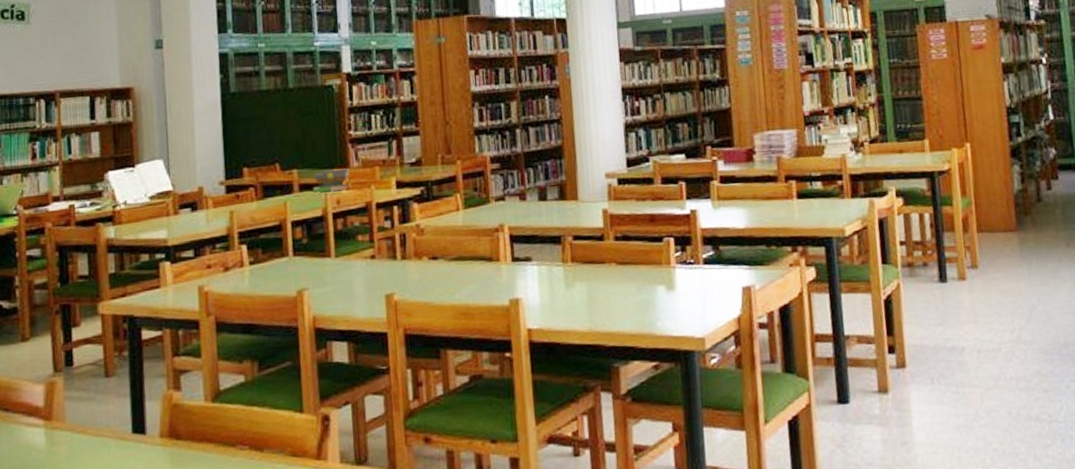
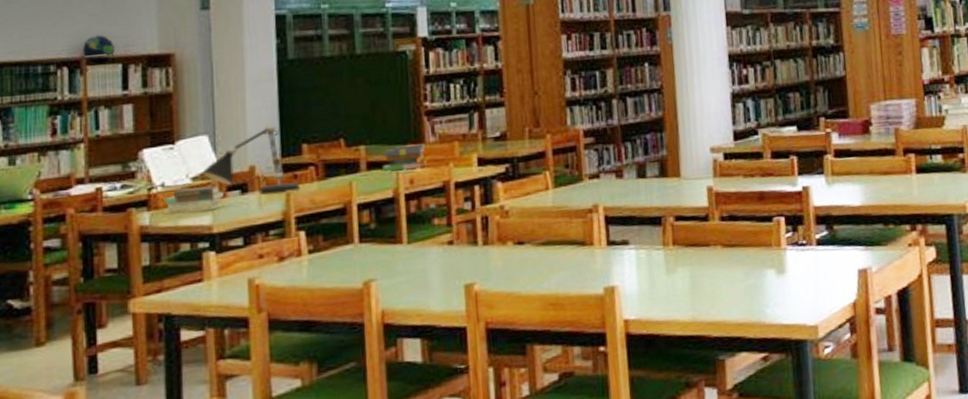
globe: none [57,71,83,97] -> present [83,35,115,65]
books: none [126,203,177,229] -> present [164,185,224,215]
desk lamp: none [158,150,242,213] -> present [202,124,301,196]

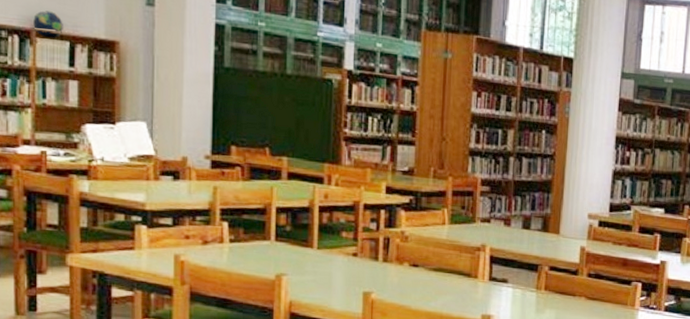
books: present [164,185,224,215] -> none [102,166,157,191]
desk lamp: present [202,124,301,196] -> none [139,123,227,187]
books: present [383,144,426,172] -> none [302,163,341,187]

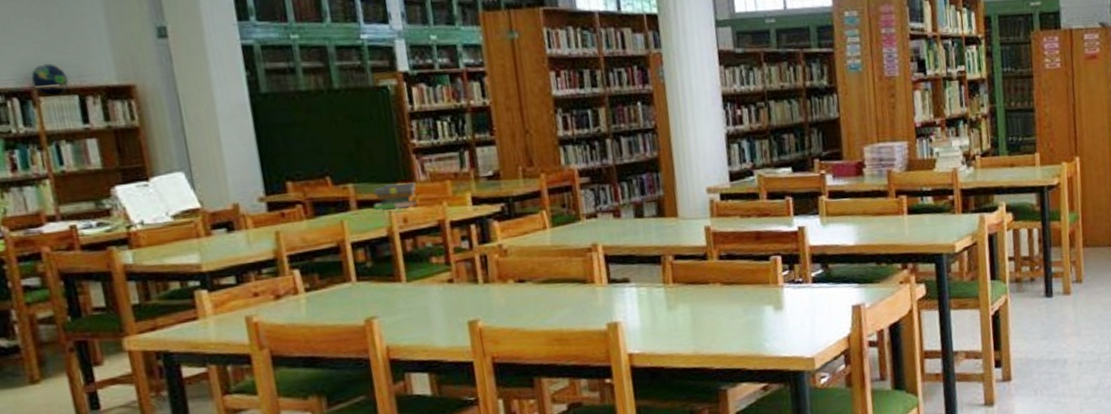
books: none [302,163,341,187] -> present [374,182,419,211]

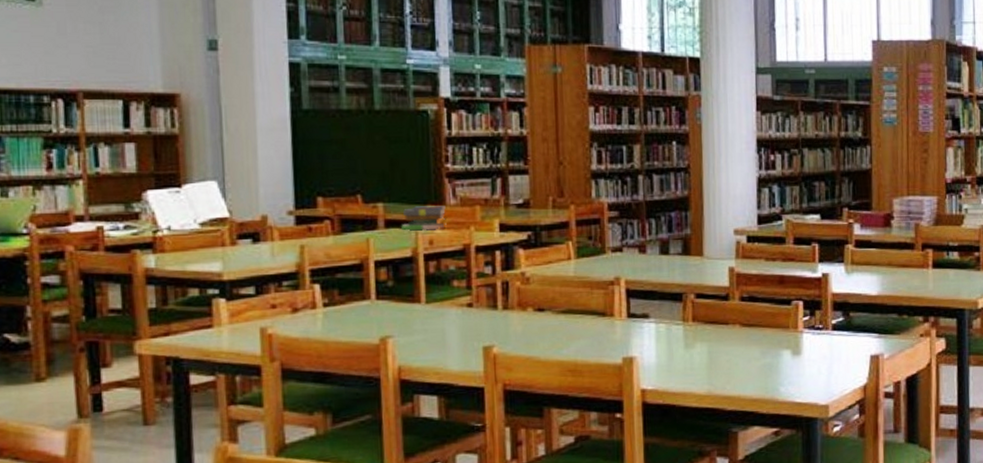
globe: present [31,64,68,96] -> none [79,68,114,100]

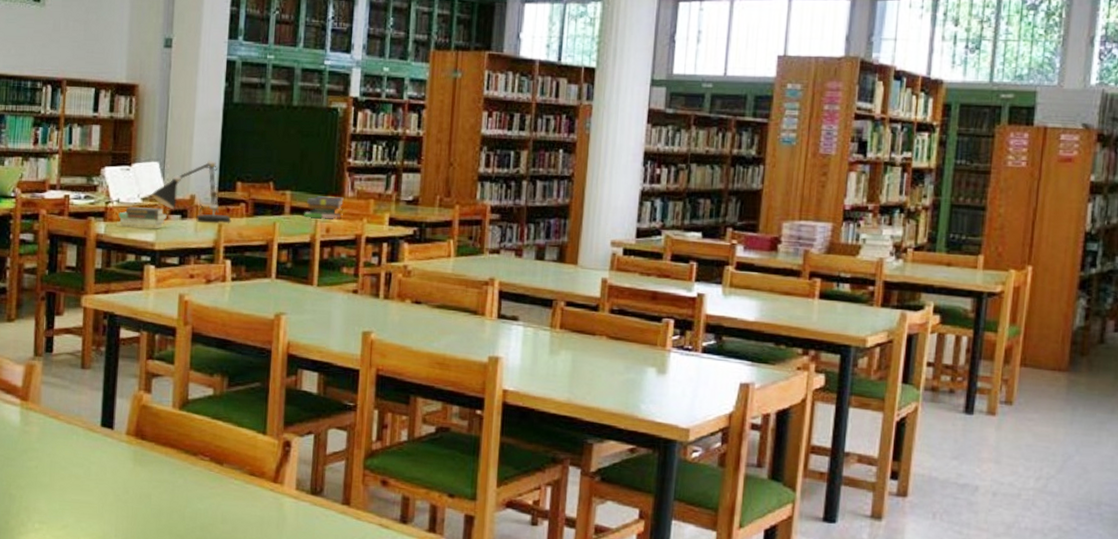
books: none [170,232,234,259] -> present [117,207,167,230]
desk lamp: none [211,175,316,246] -> present [151,160,232,224]

